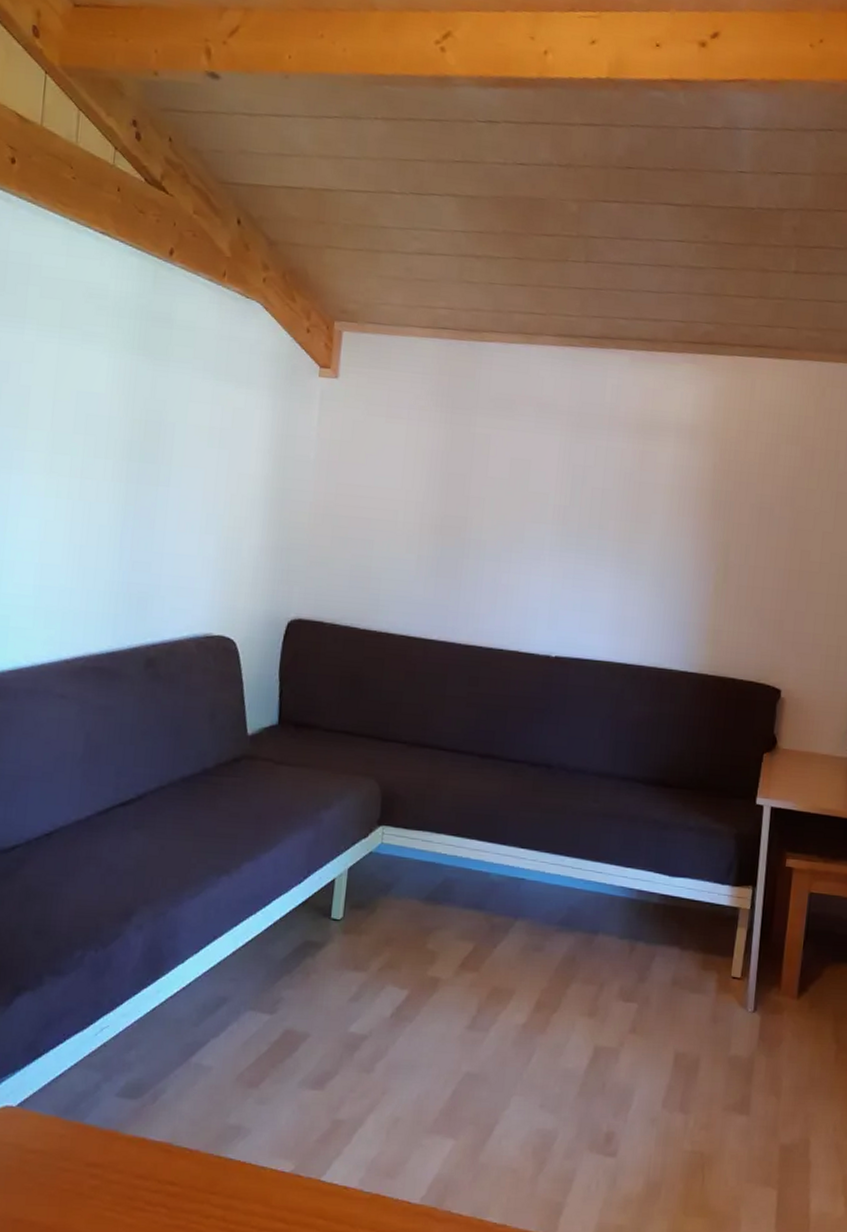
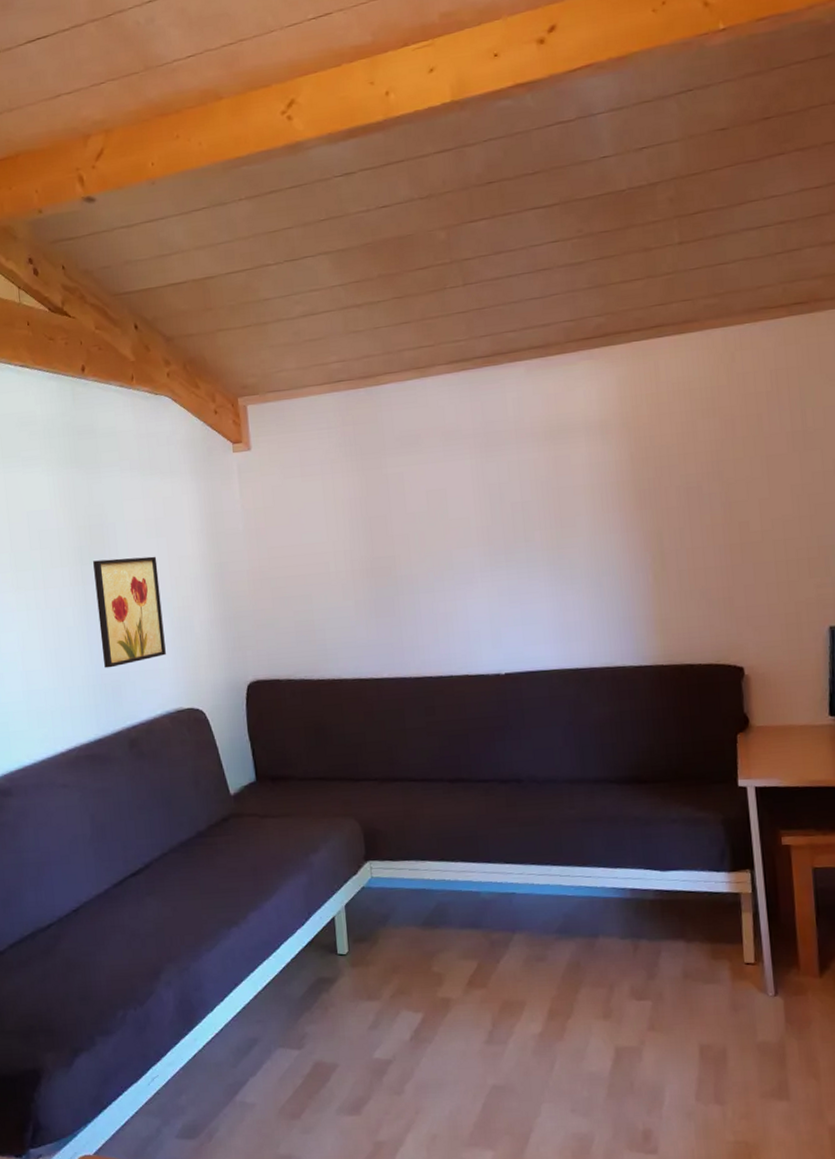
wall art: none [133,459,215,578] -> present [93,556,166,668]

